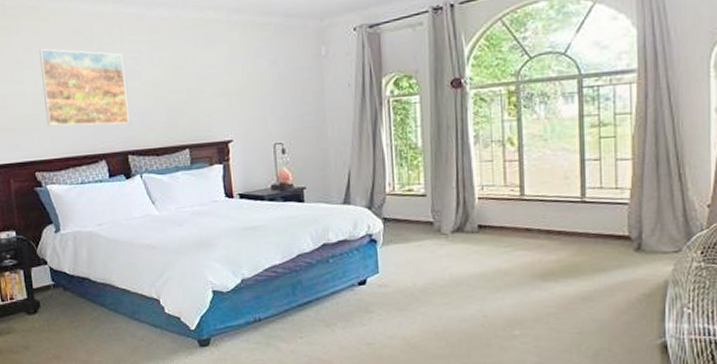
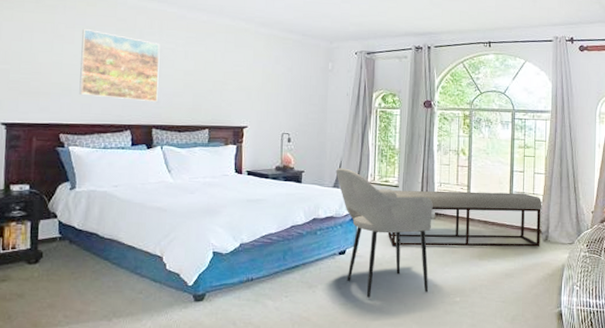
armchair: none [344,178,477,335] -> present [335,168,433,298]
bench: none [418,188,631,271] -> present [388,190,542,247]

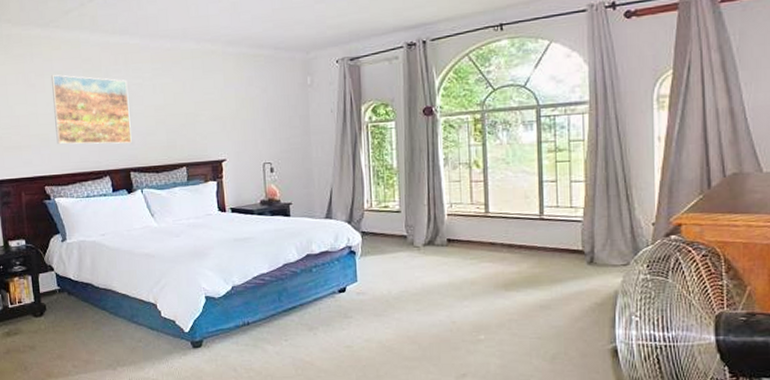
armchair: present [335,168,433,298] -> none [326,195,446,339]
bench: present [388,190,542,247] -> none [393,207,584,280]

